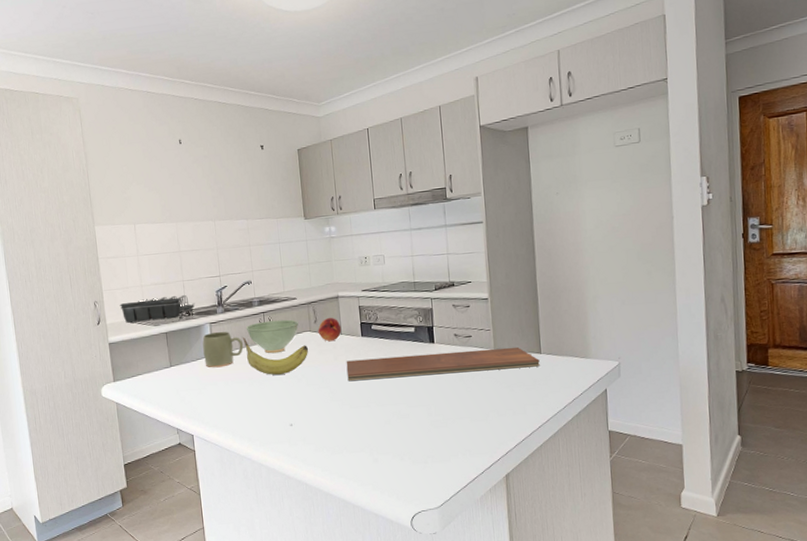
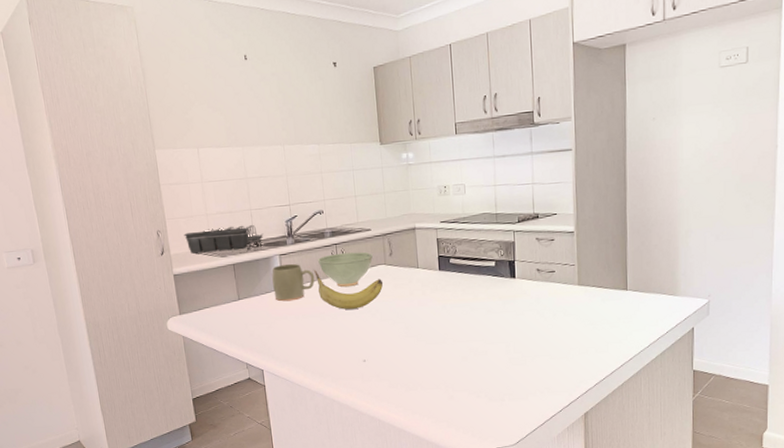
fruit: present [318,317,342,342] -> none [393,249,418,276]
chopping board: present [346,347,540,382] -> none [422,283,625,317]

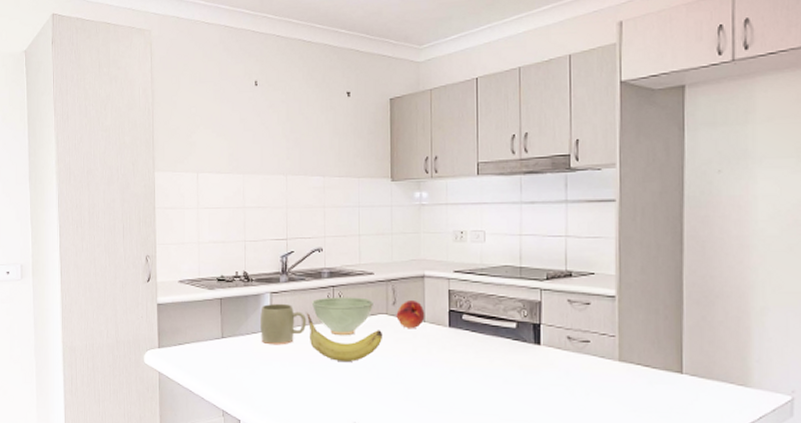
dish rack: present [184,224,263,254] -> none [173,257,255,284]
fruit: none [393,249,418,276] -> present [396,299,425,329]

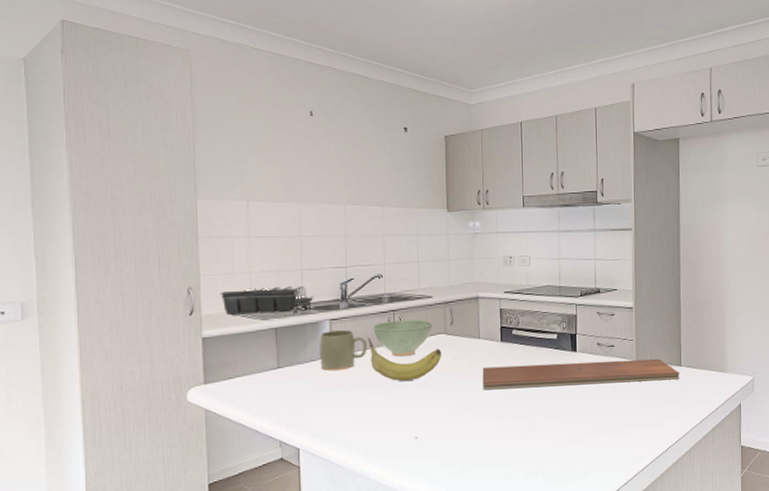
dish rack: none [173,257,255,284] -> present [220,285,313,315]
fruit: present [396,299,425,329] -> none [454,319,480,346]
chopping board: none [427,354,680,390] -> present [482,358,680,390]

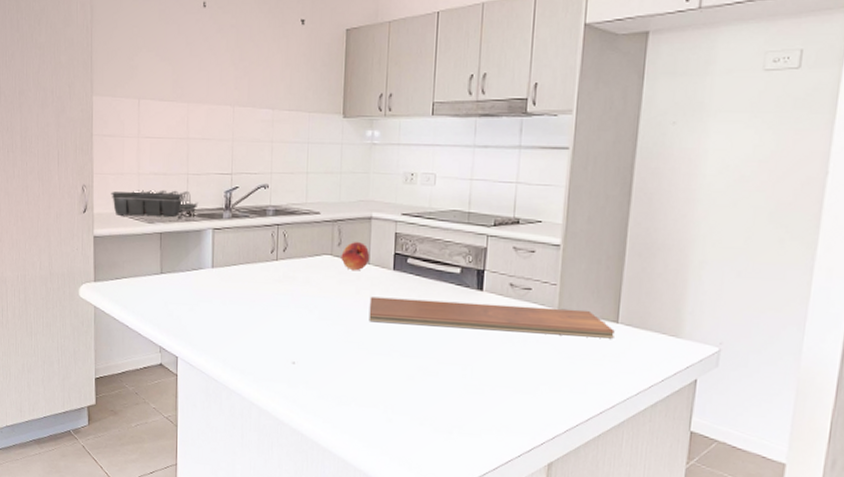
mug: present [318,329,368,371] -> none [200,240,250,283]
fruit: present [366,336,442,382] -> none [248,250,327,303]
bowl: present [372,319,434,357] -> none [254,235,320,276]
fruit: none [454,319,480,346] -> present [341,241,370,271]

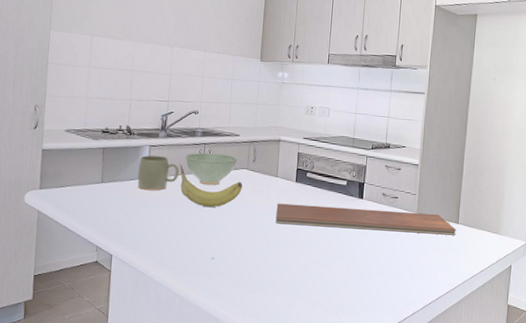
dish rack: present [111,190,197,218] -> none [61,111,138,136]
mug: none [200,240,250,283] -> present [137,155,180,191]
fruit: none [248,250,327,303] -> present [179,164,243,208]
bowl: none [254,235,320,276] -> present [184,152,238,186]
fruit: present [341,241,370,271] -> none [255,158,278,182]

